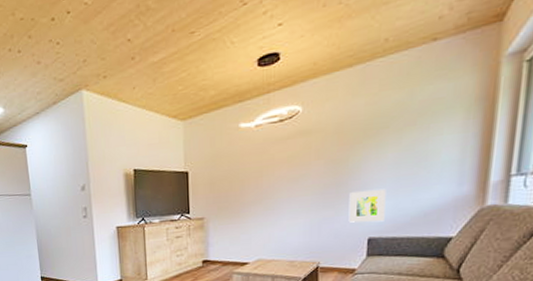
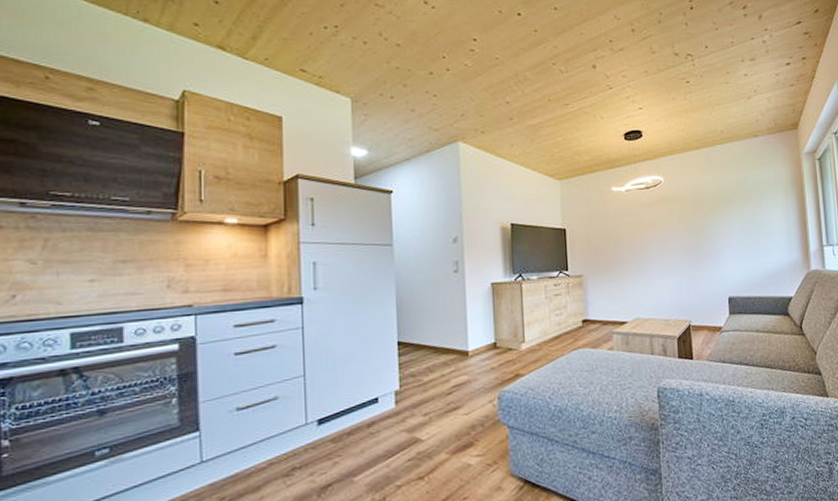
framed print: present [348,188,386,223] -> none [709,252,739,283]

